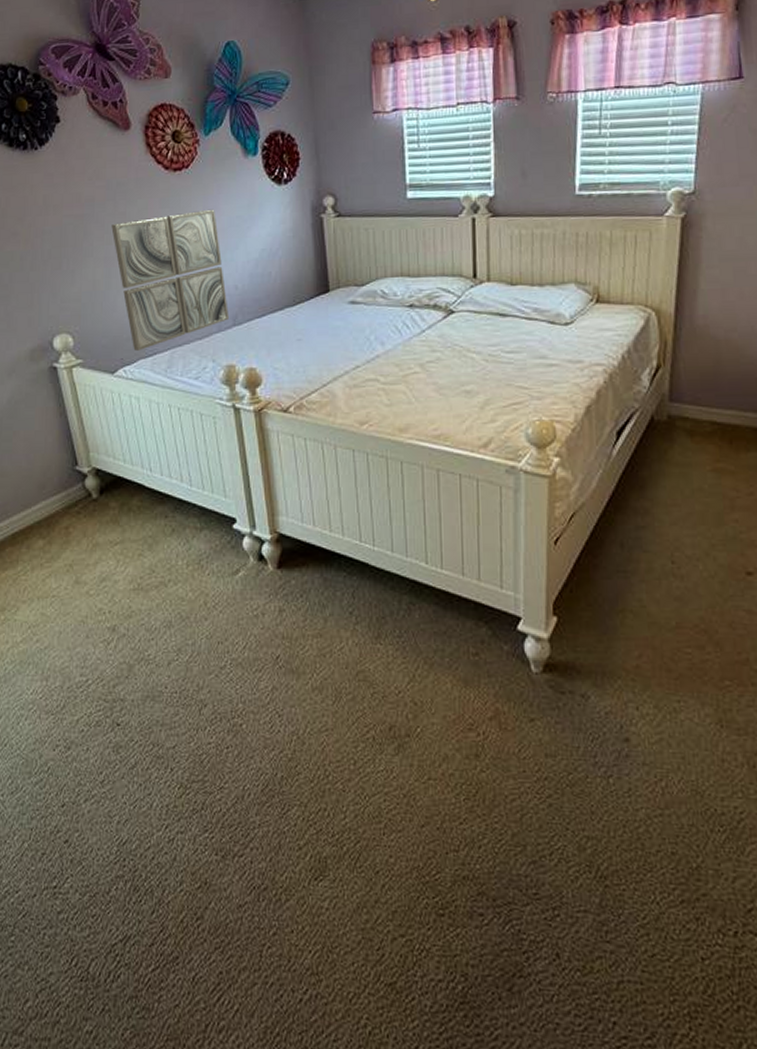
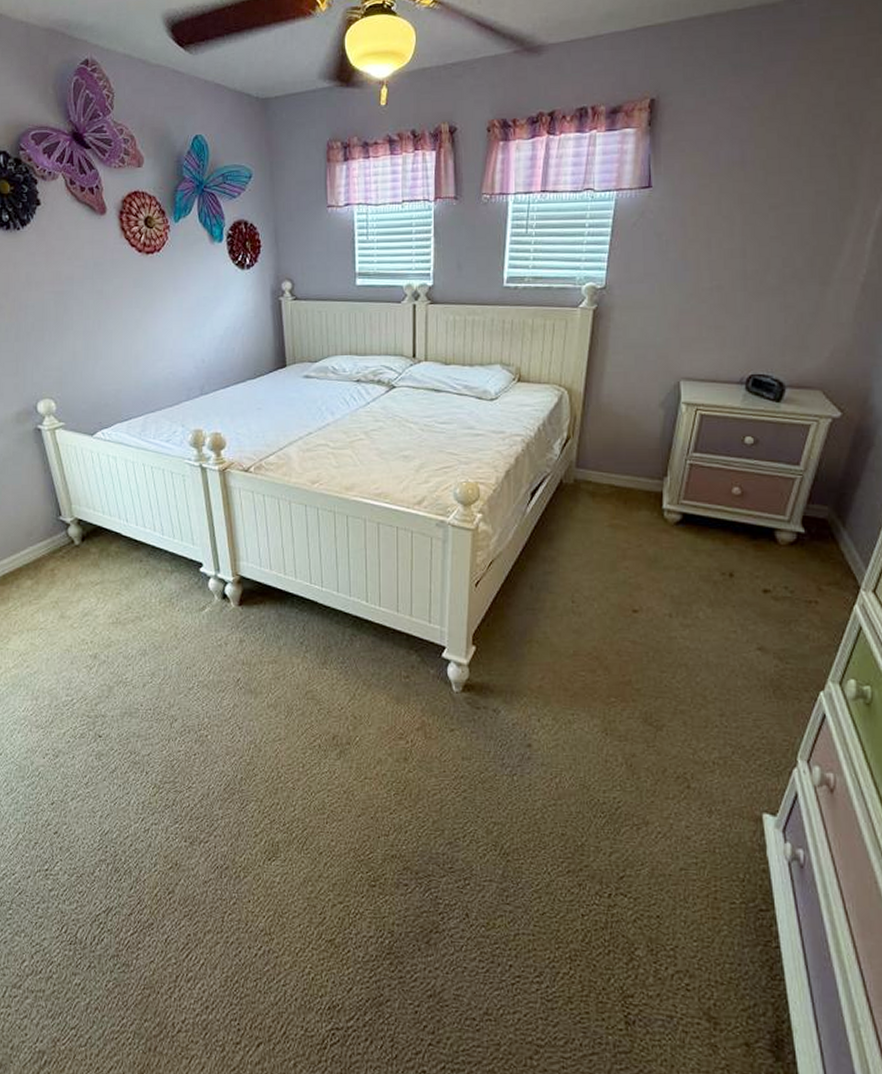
wall art: present [111,209,229,351] -> none [89,289,196,415]

